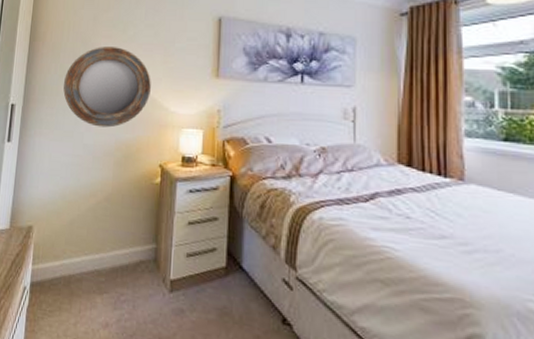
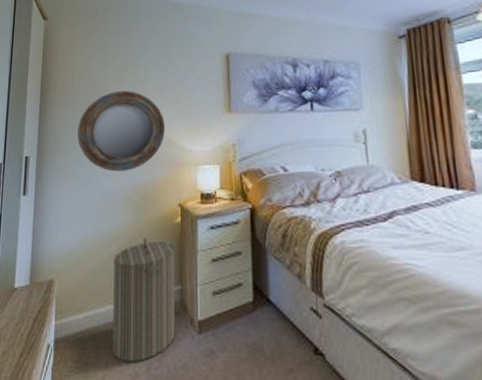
laundry hamper: none [85,194,153,313] -> present [113,237,176,363]

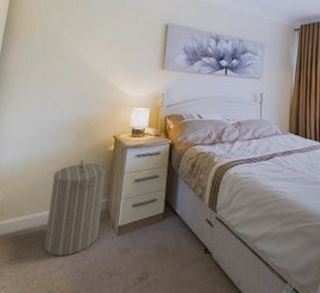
home mirror: present [78,91,165,172] -> none [33,41,110,107]

